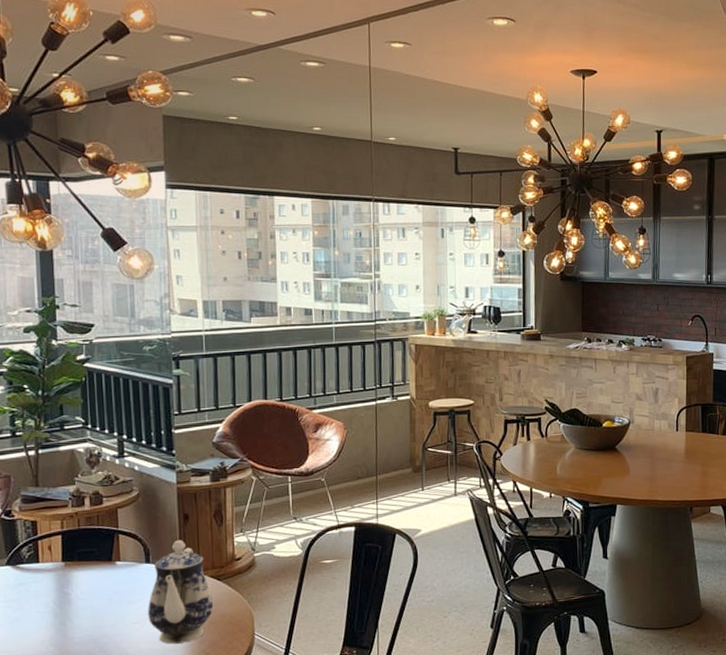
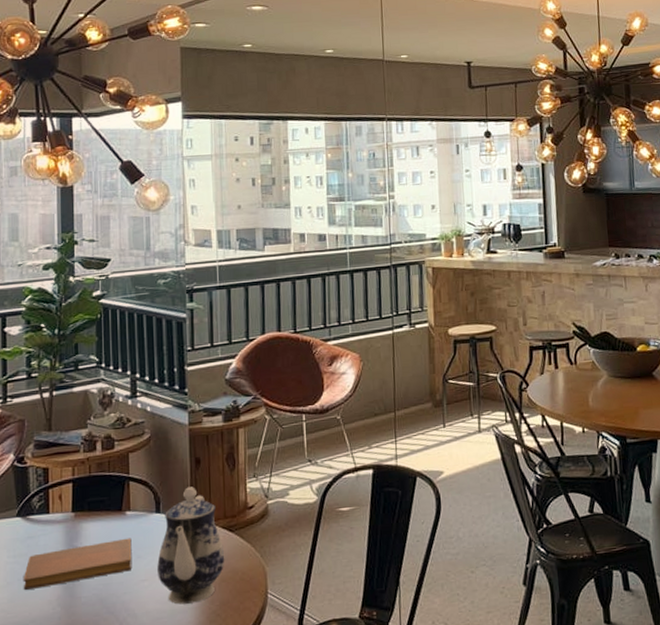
notebook: none [15,585,124,631] -> present [23,538,132,590]

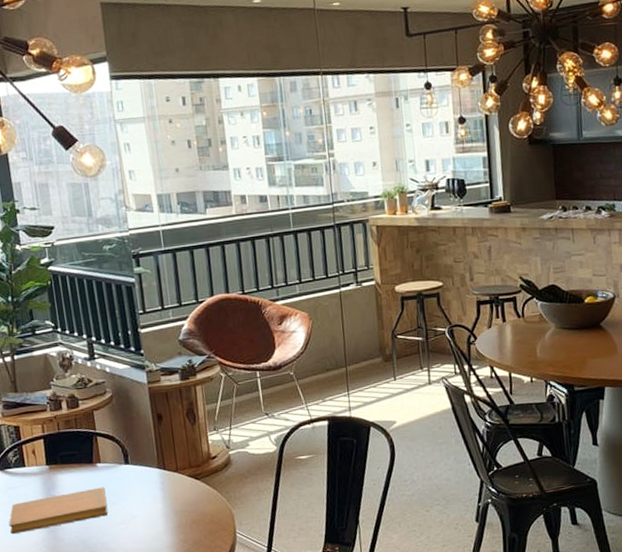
teapot: present [157,486,225,605] -> none [131,440,194,544]

